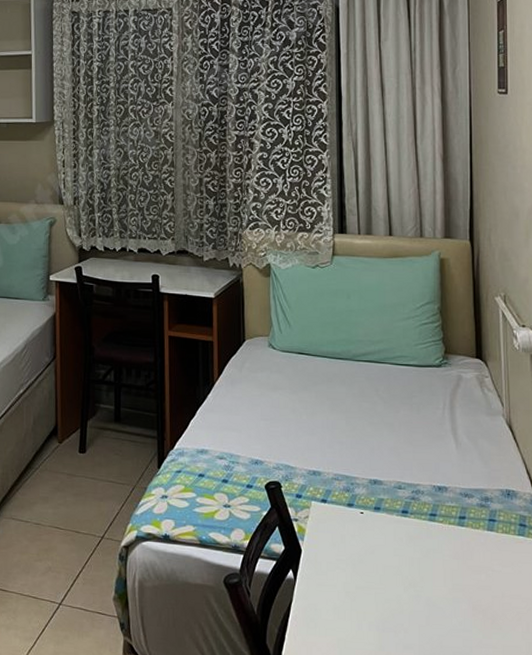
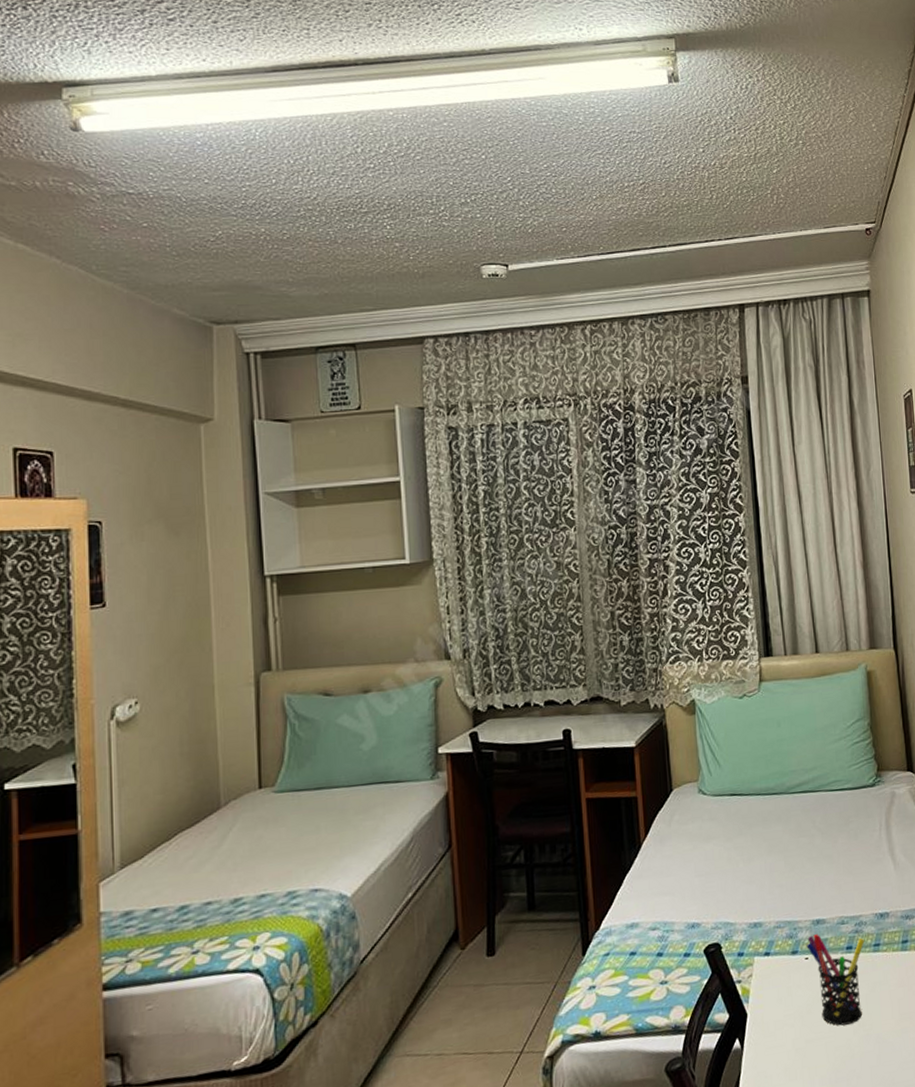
pen holder: none [362,493,420,582] -> present [806,934,864,1026]

